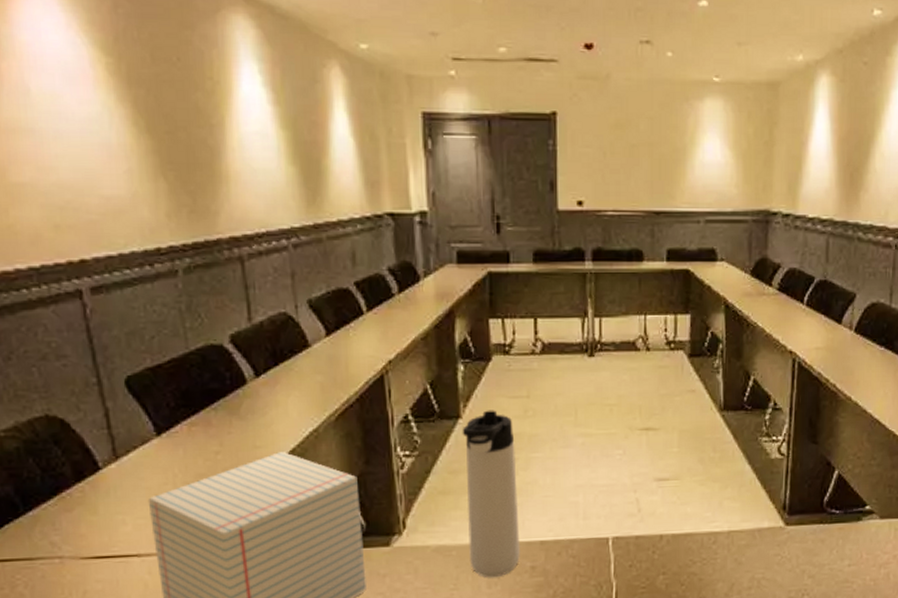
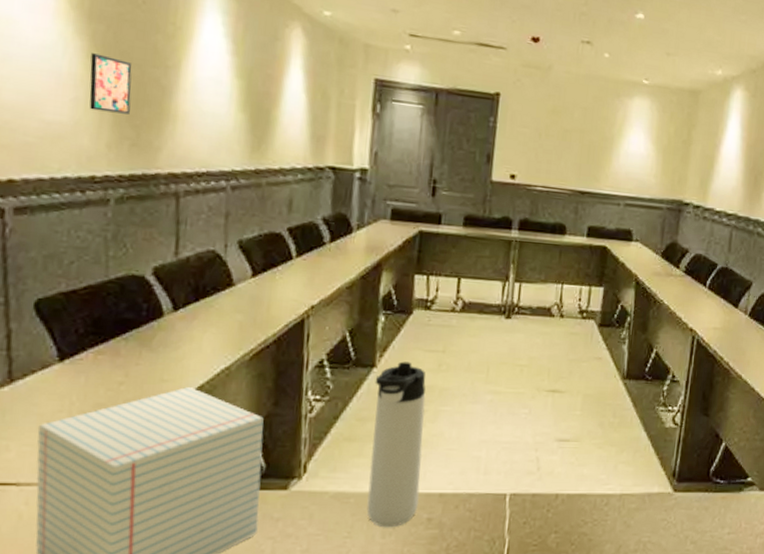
wall art: none [137,120,183,180] -> present [89,53,132,114]

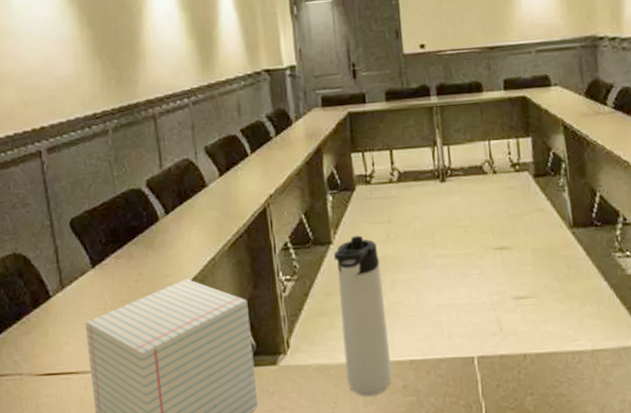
wall art: present [89,53,132,114] -> none [81,16,112,61]

